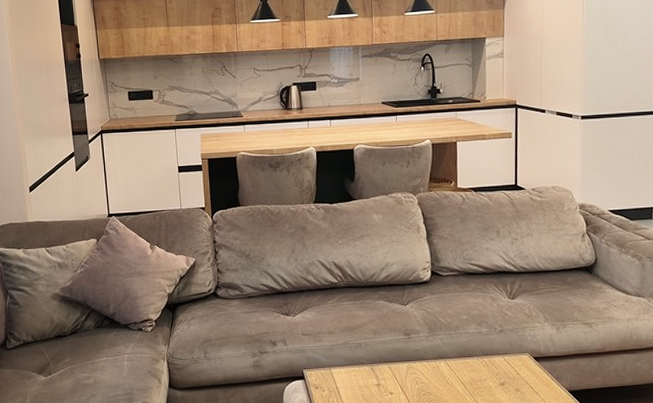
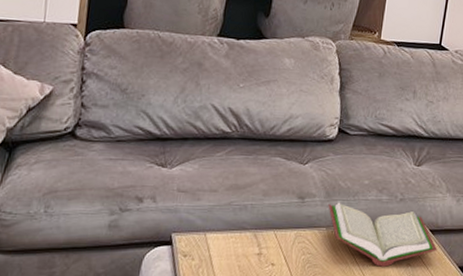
book: none [432,336,544,393] -> present [328,202,438,267]

